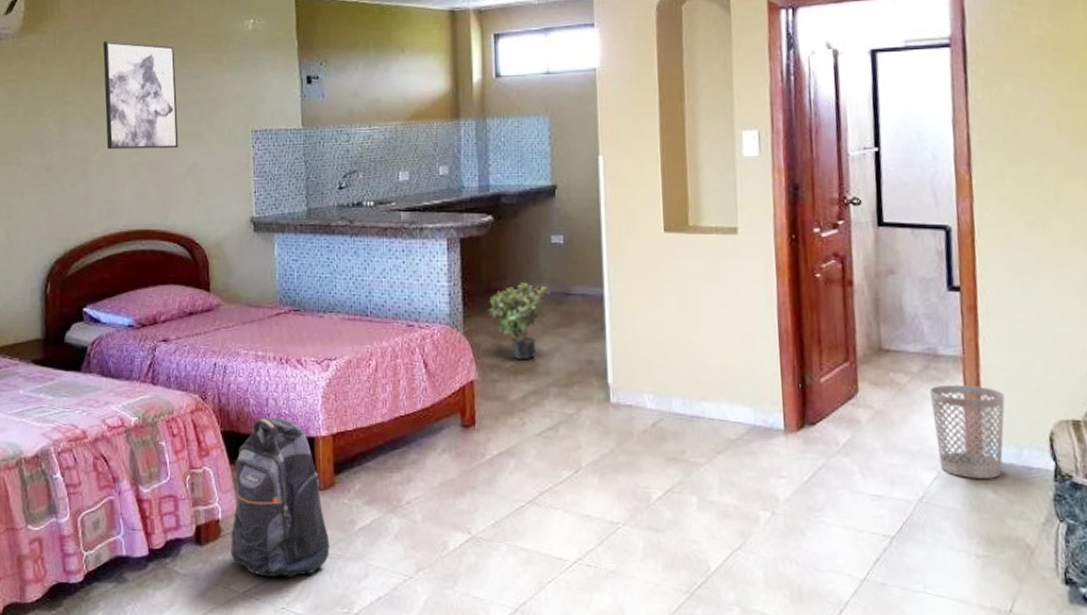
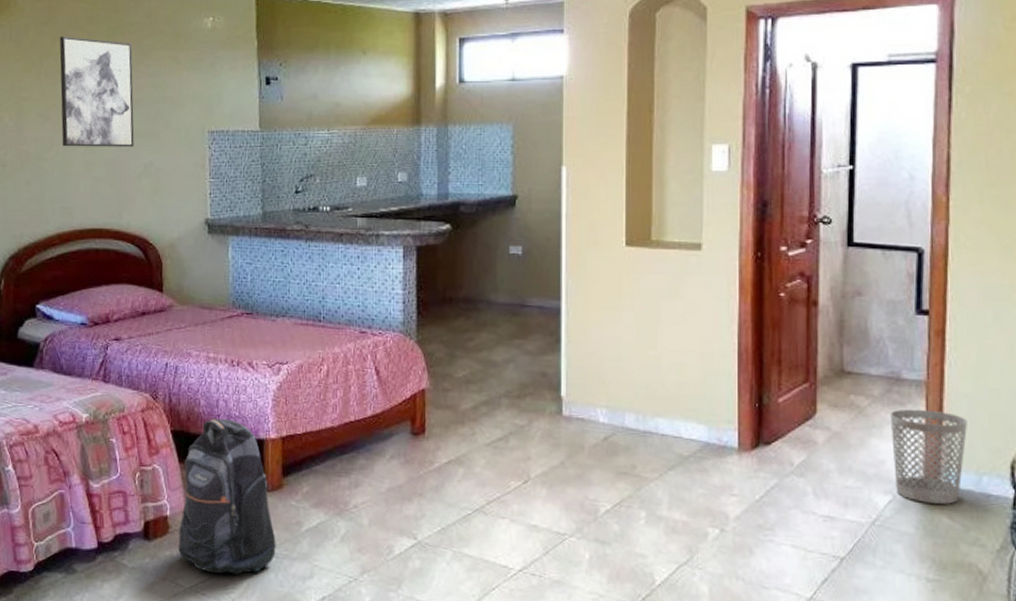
potted plant: present [488,282,550,359] -> none [442,293,506,370]

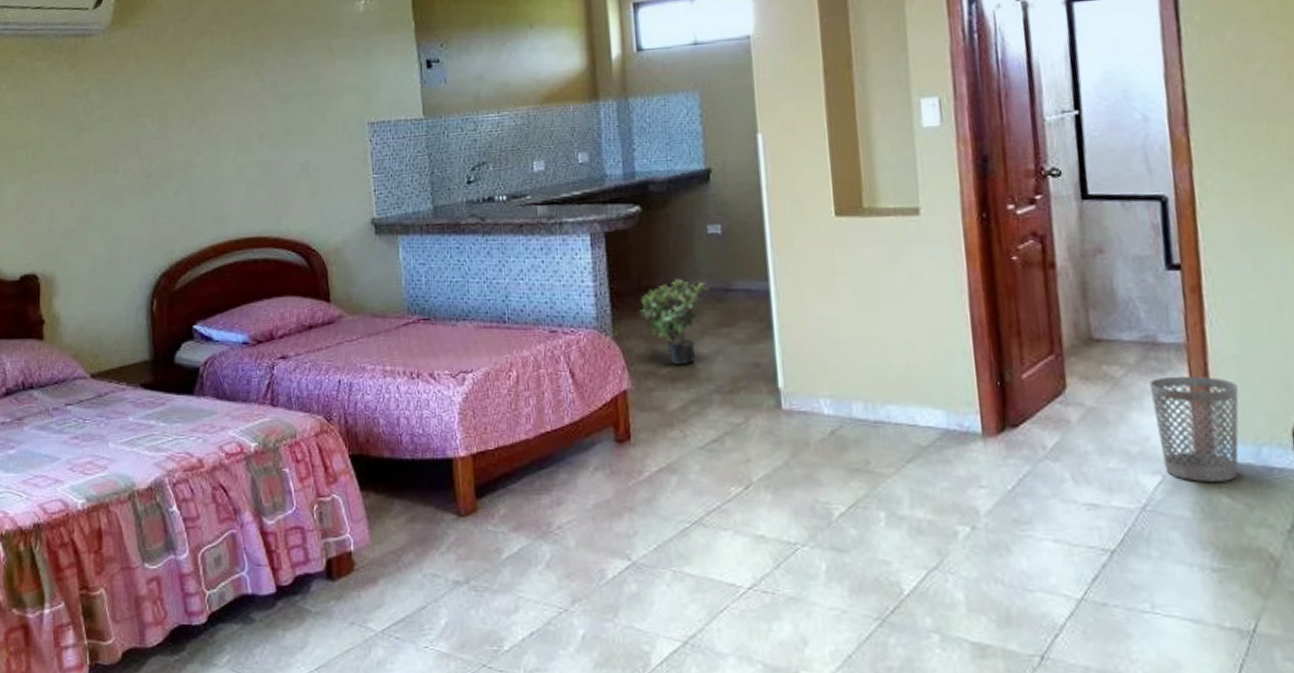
wall art: present [59,36,134,147] -> none [201,31,288,151]
backpack: present [178,418,276,575] -> none [365,438,475,614]
potted plant: none [442,293,506,370] -> present [640,279,709,364]

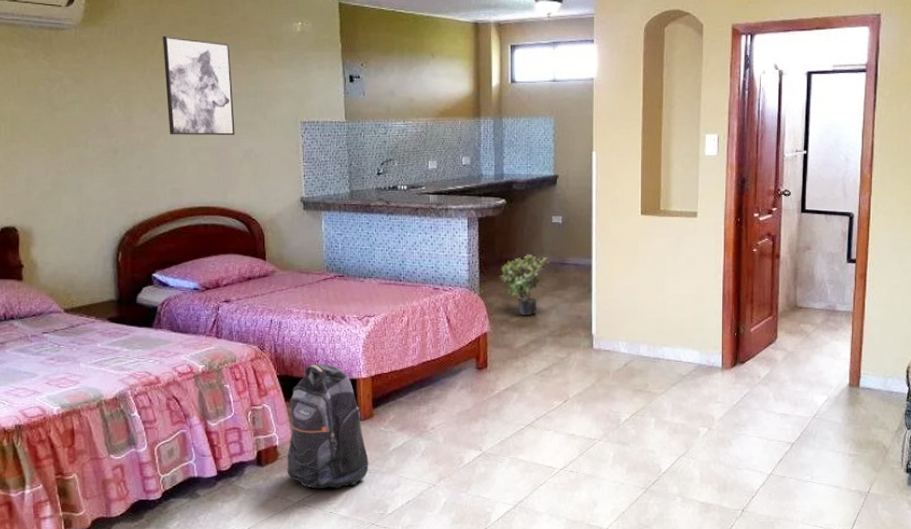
wall art: none [201,31,288,151] -> present [162,35,235,136]
backpack: none [365,438,475,614] -> present [287,364,369,490]
wastebasket: present [1149,376,1239,482] -> none [827,332,879,400]

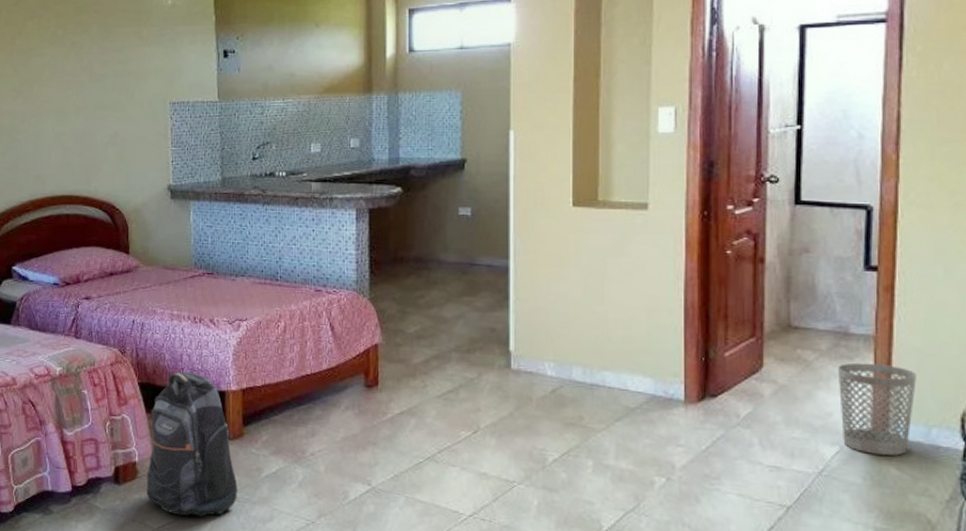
wall art: present [162,35,235,136] -> none [30,15,101,120]
potted plant: present [500,254,550,315] -> none [394,252,456,325]
wastebasket: none [827,332,879,400] -> present [837,362,916,456]

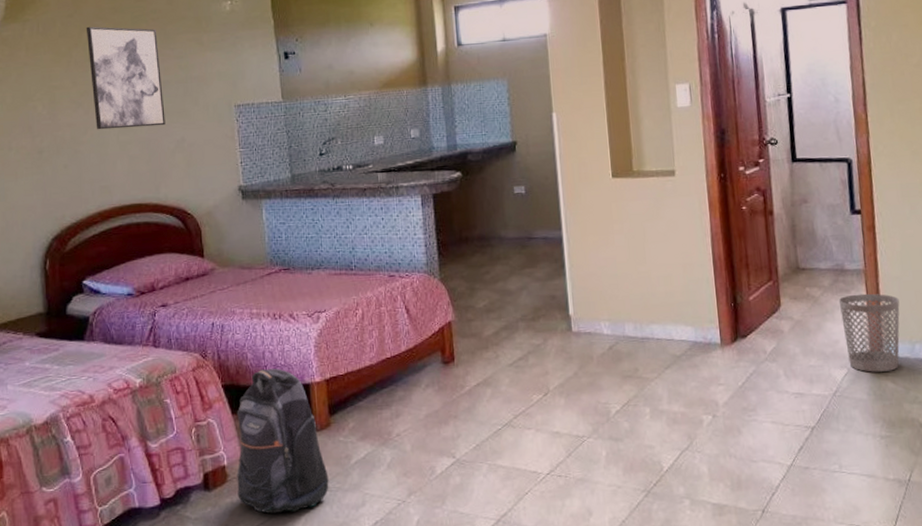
wall art: none [30,15,101,120] -> present [86,26,166,130]

